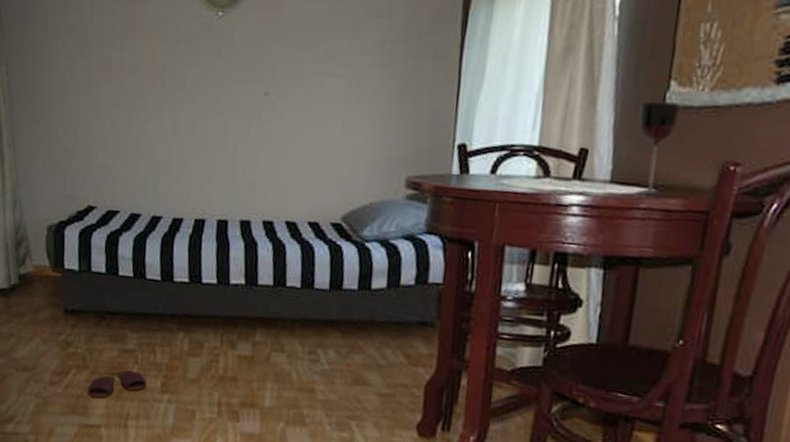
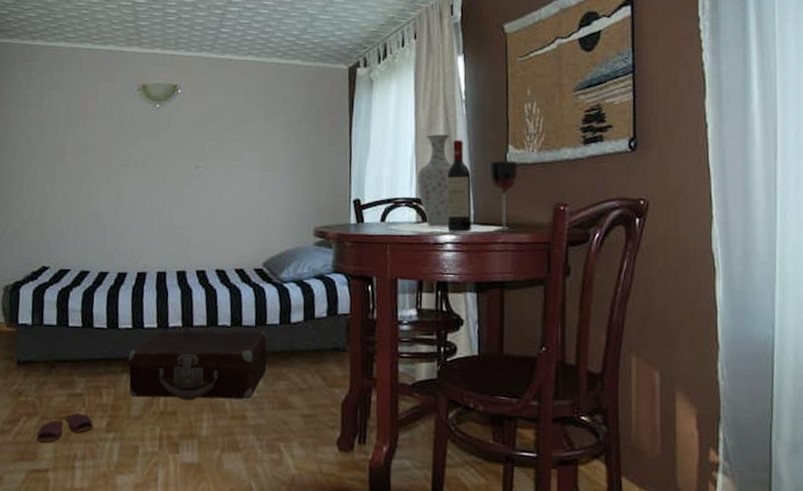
suitcase: none [184,287,342,371] -> present [128,330,267,400]
vase: none [542,62,592,185] -> present [417,134,451,227]
wine bottle: none [575,71,615,193] -> present [446,140,472,233]

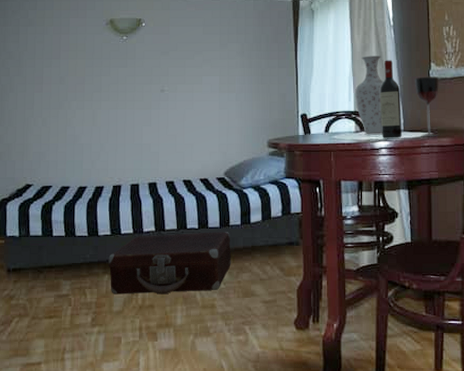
slippers: present [36,413,93,443] -> none [28,312,79,339]

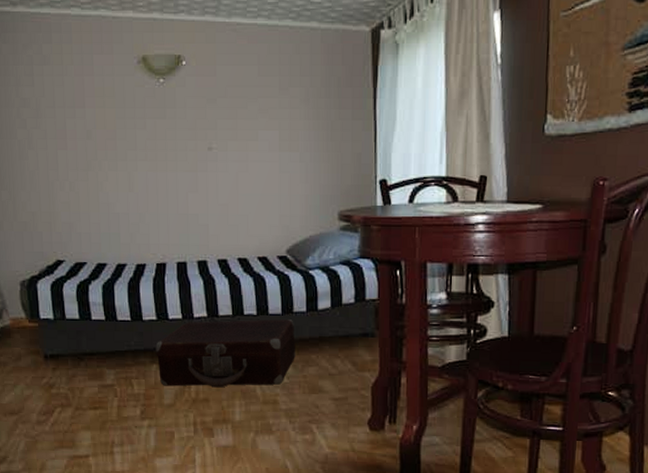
vase: present [355,56,383,135] -> none [448,105,485,207]
wine bottle: present [379,60,402,139] -> none [478,110,506,212]
wineglass: present [415,76,441,136] -> none [524,132,556,209]

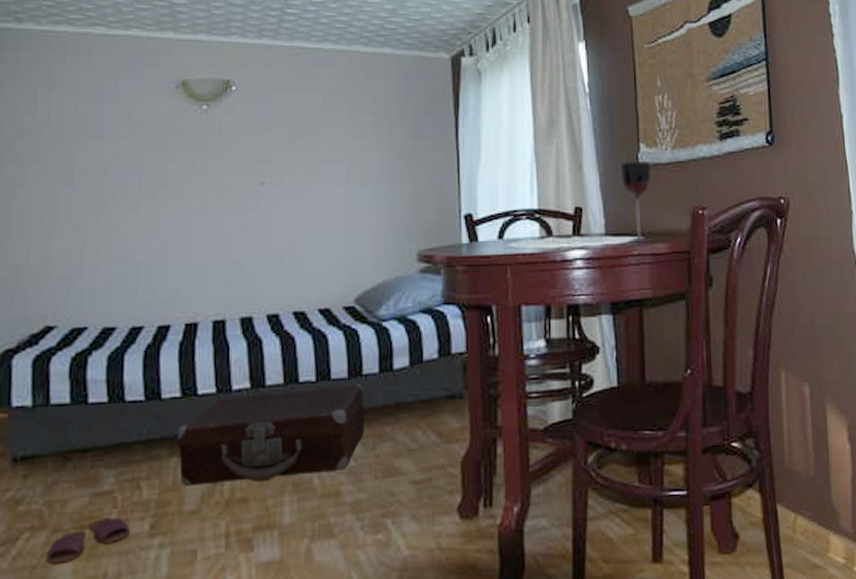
slippers: none [73,403,127,431] -> present [45,517,130,564]
wineglass: none [524,132,556,209] -> present [619,161,654,242]

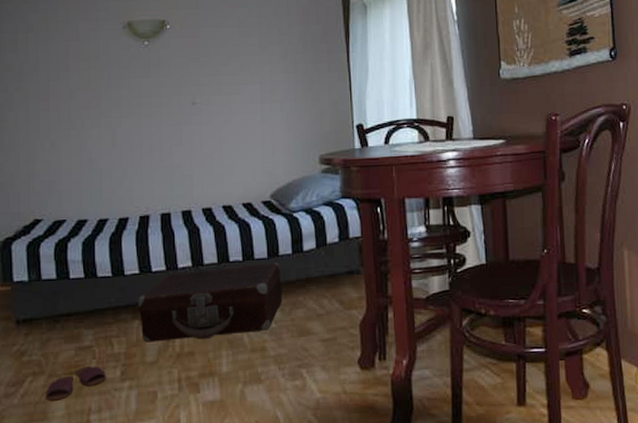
wineglass: present [619,161,654,242] -> none [484,76,515,144]

